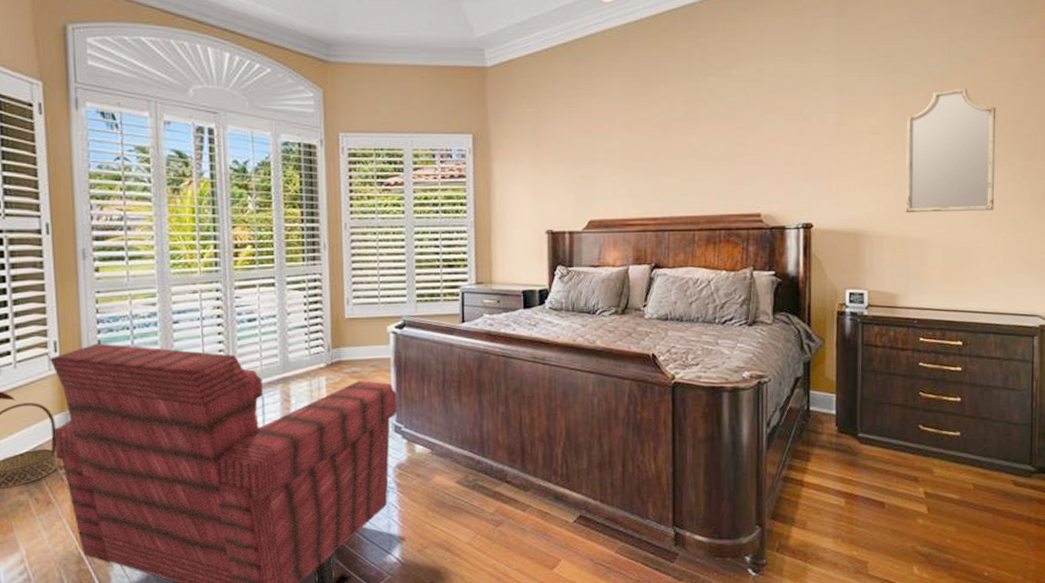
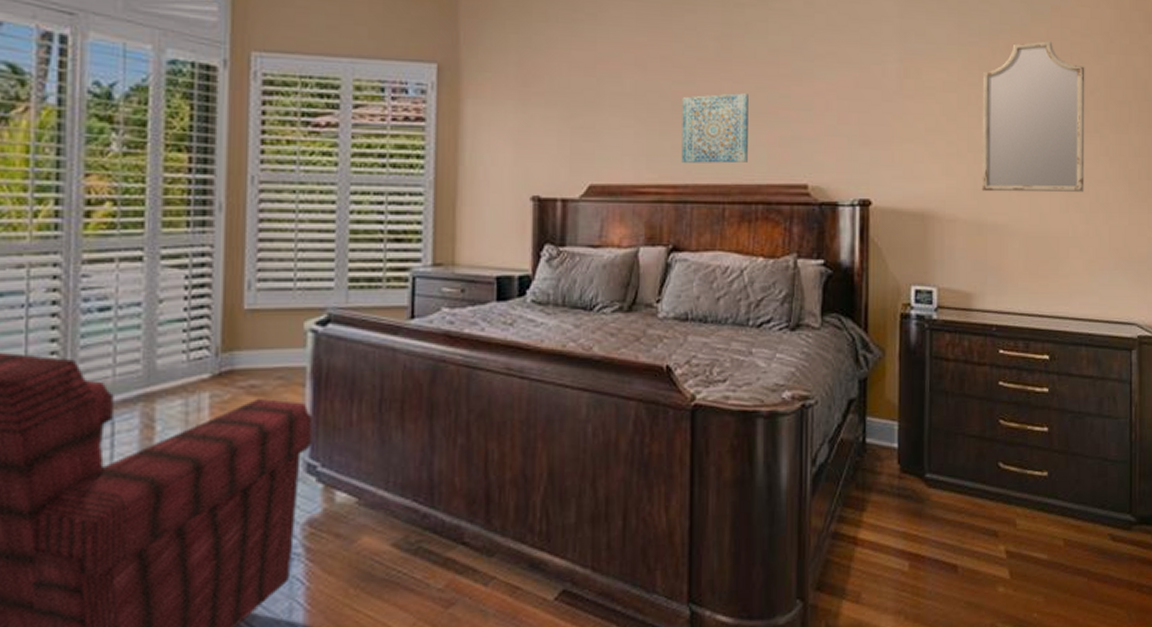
wall art: none [659,144,712,200] -> present [681,93,748,164]

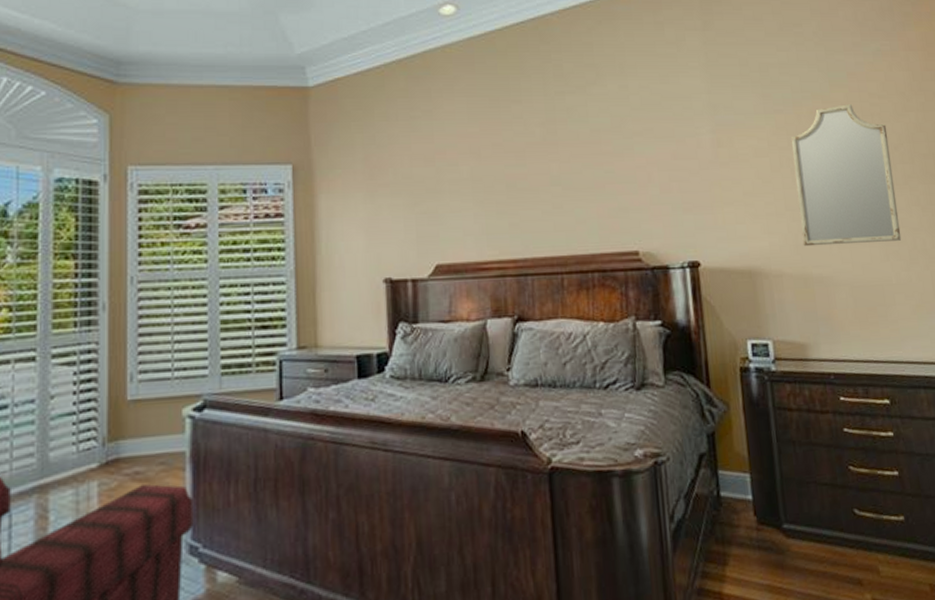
wall art: present [681,93,748,164] -> none [515,172,581,239]

